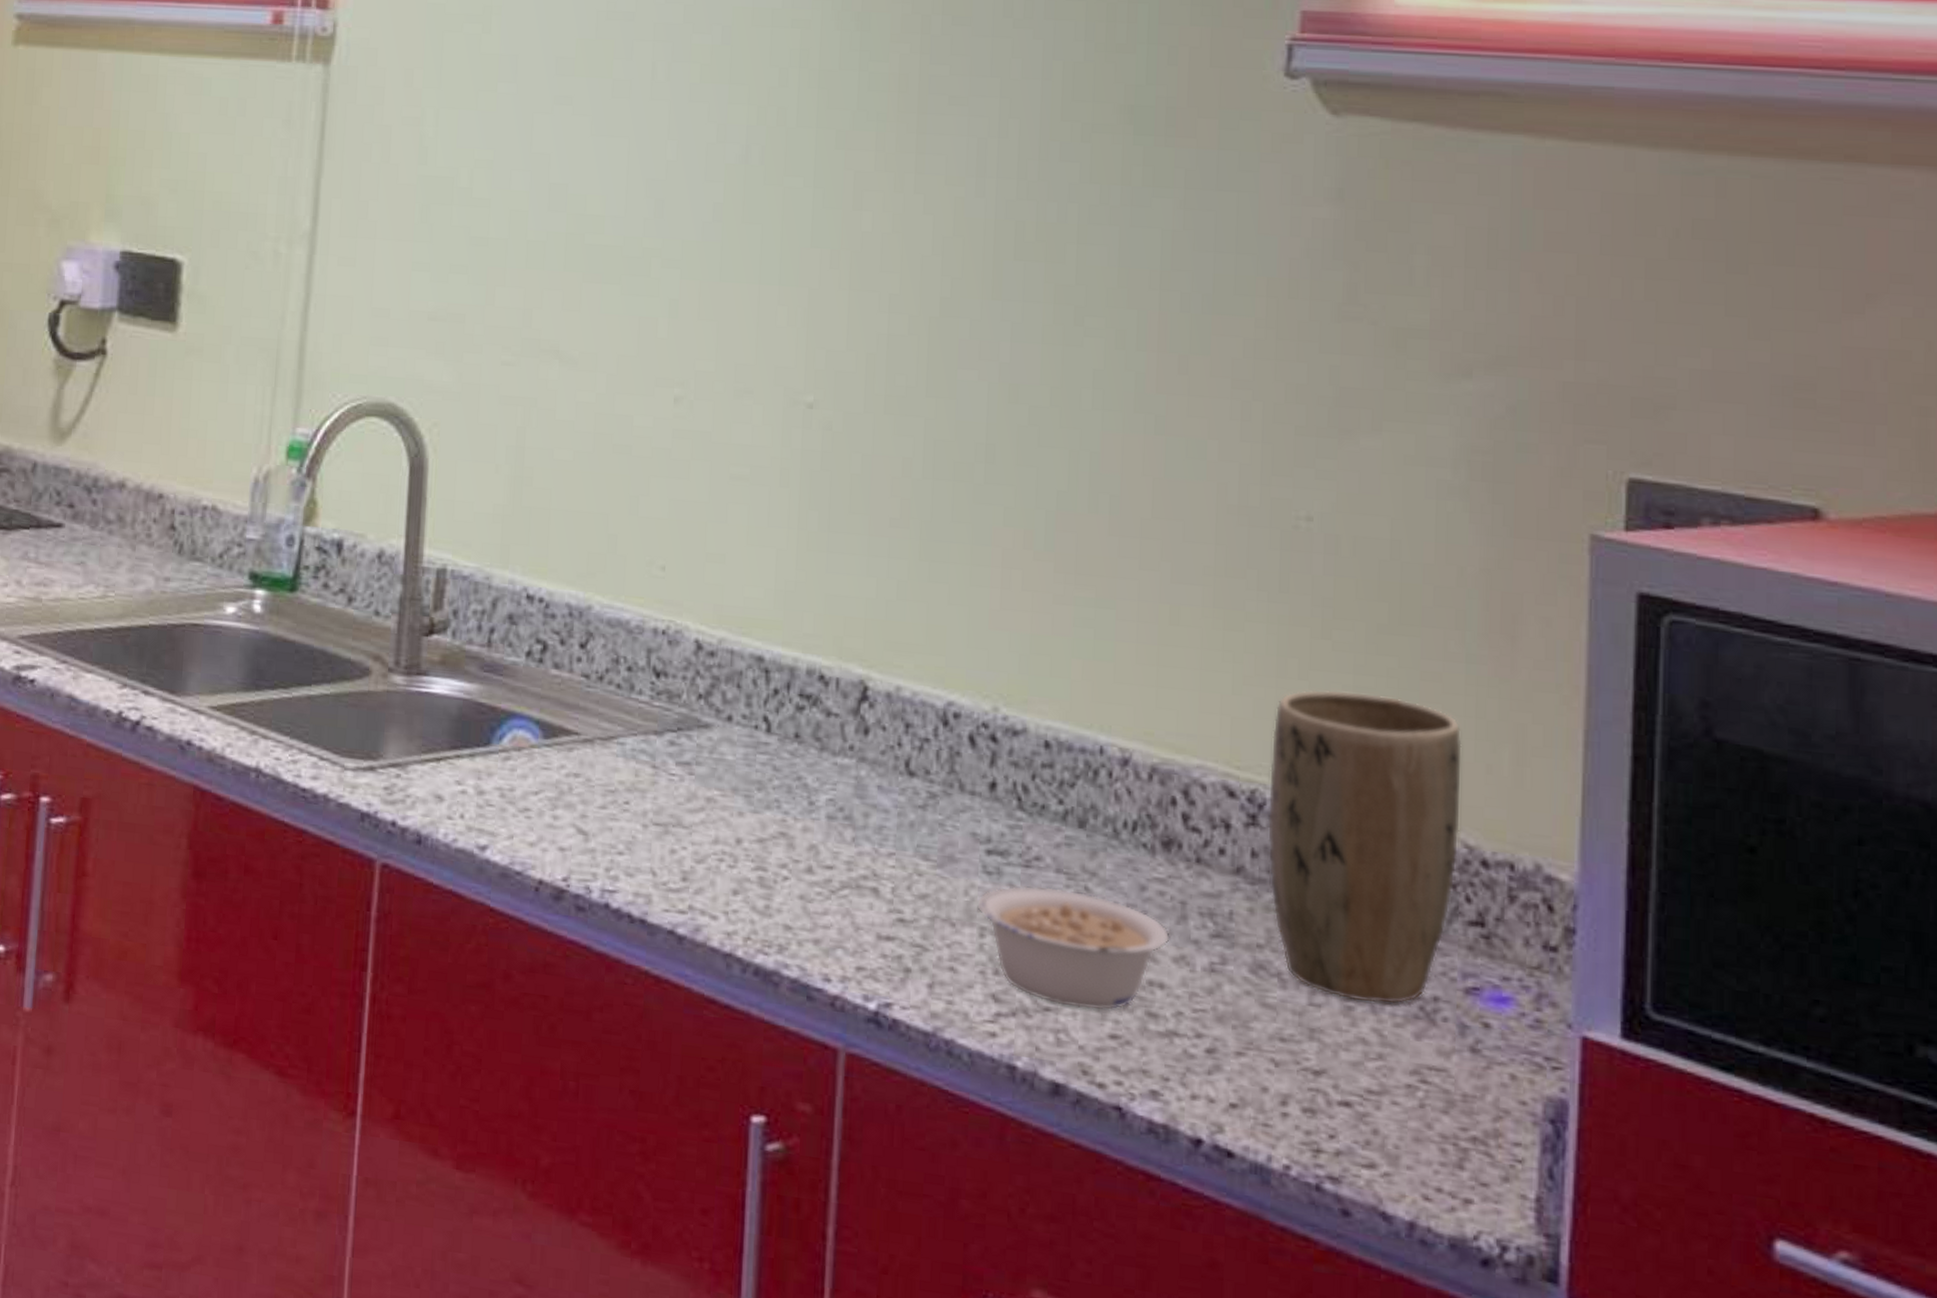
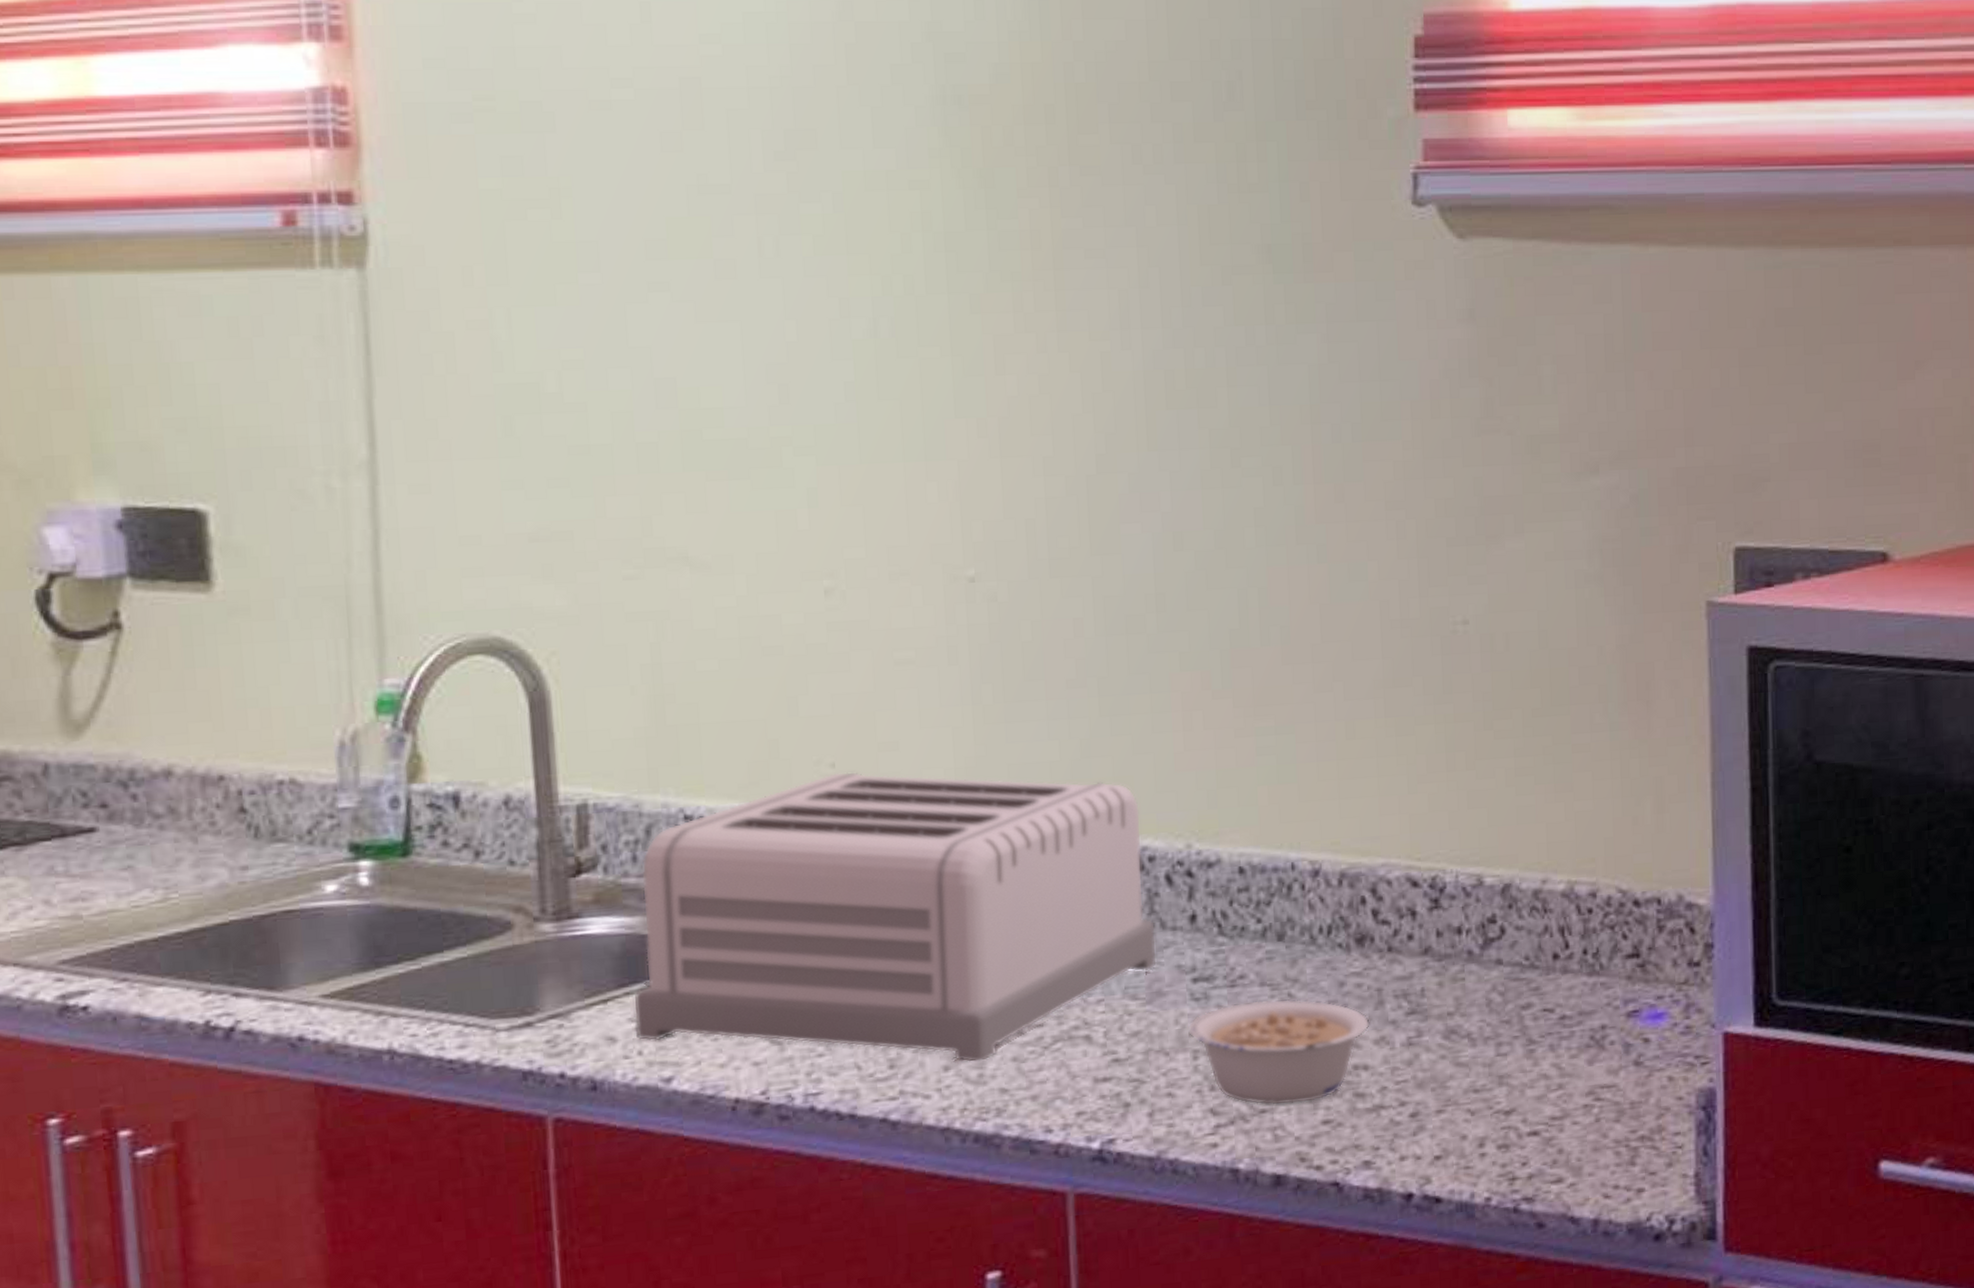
toaster: none [460,575,954,893] -> present [632,771,1157,1063]
plant pot: present [1267,689,1463,1005] -> none [1446,771,1614,1044]

